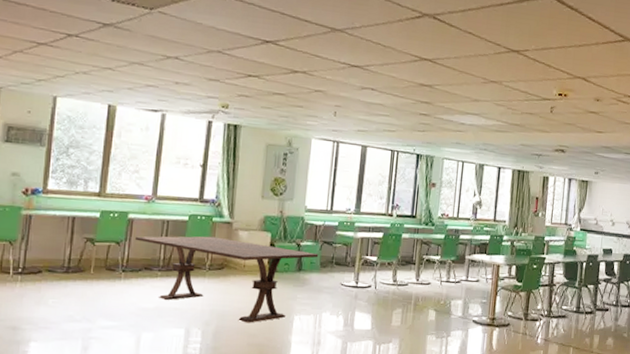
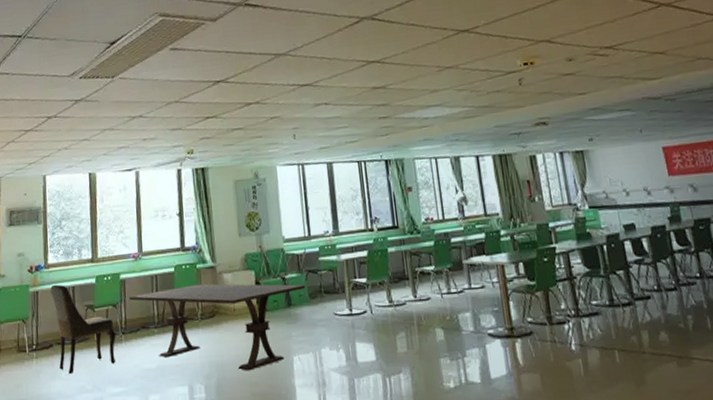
dining chair: none [46,211,115,303] -> present [50,284,116,375]

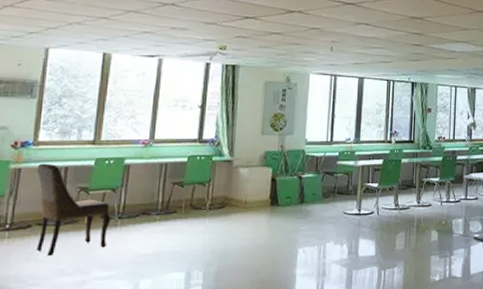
dining table: present [128,284,306,371] -> none [131,176,321,260]

